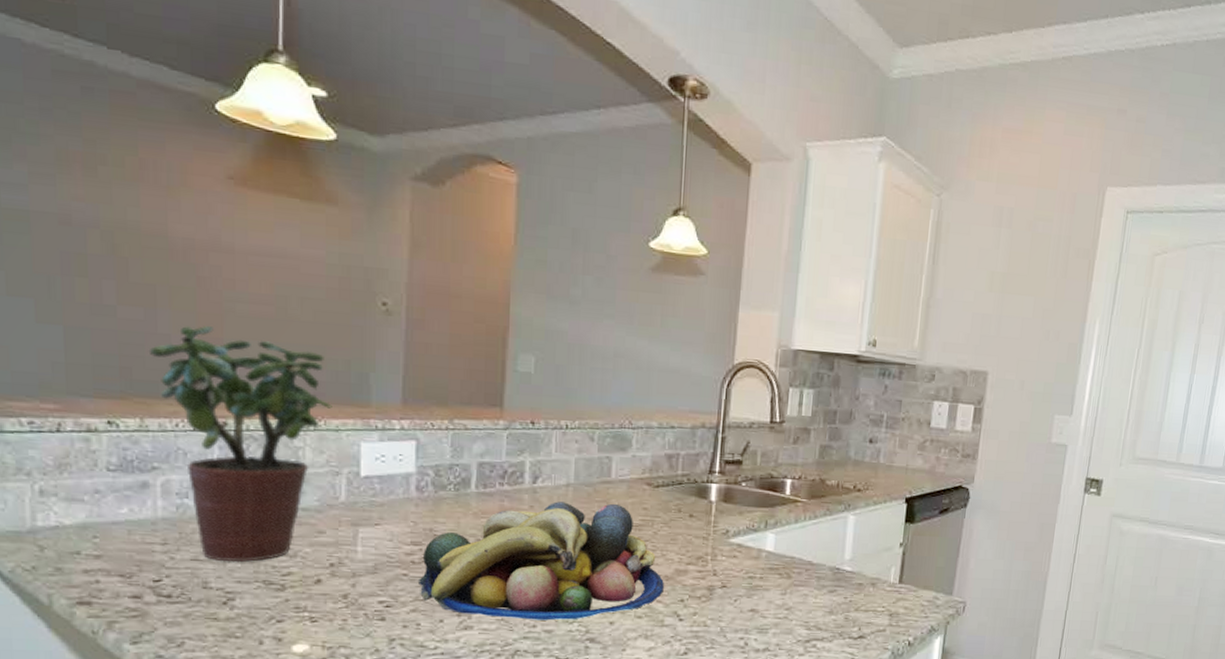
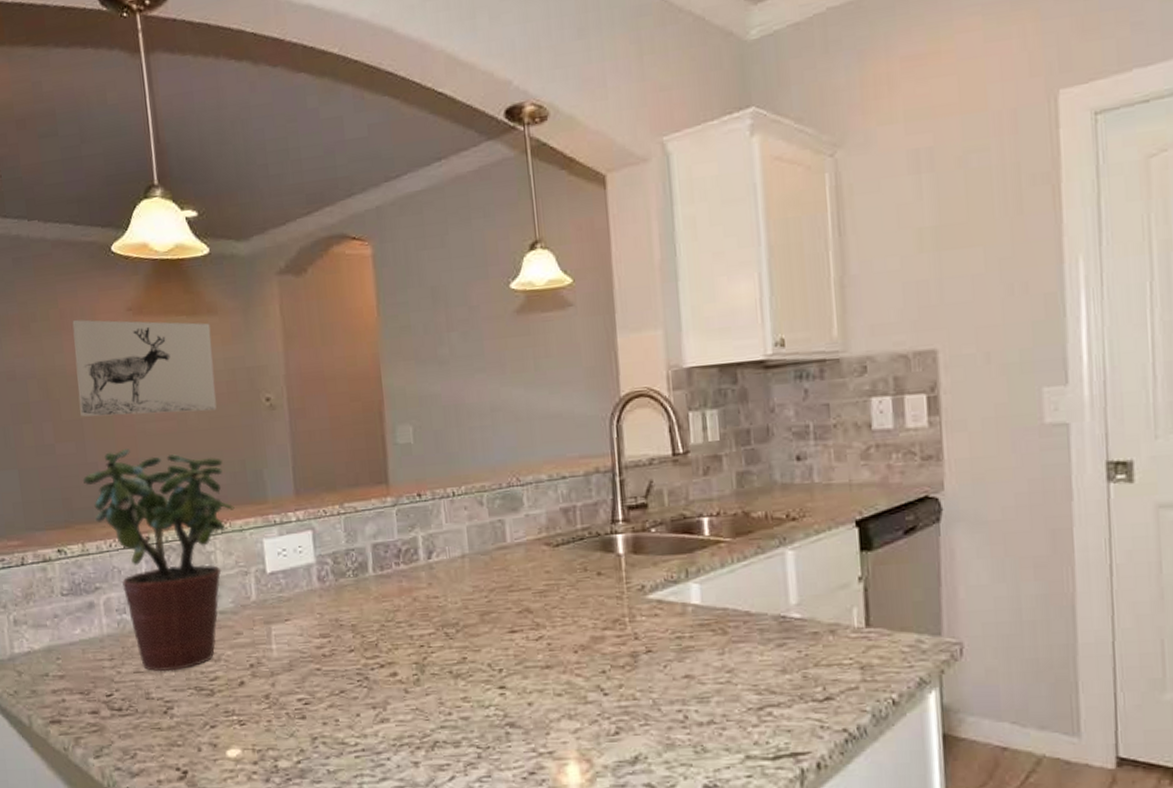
wall art: none [153,173,327,305] -> present [72,319,217,417]
fruit bowl: present [417,501,664,621] -> none [330,570,581,707]

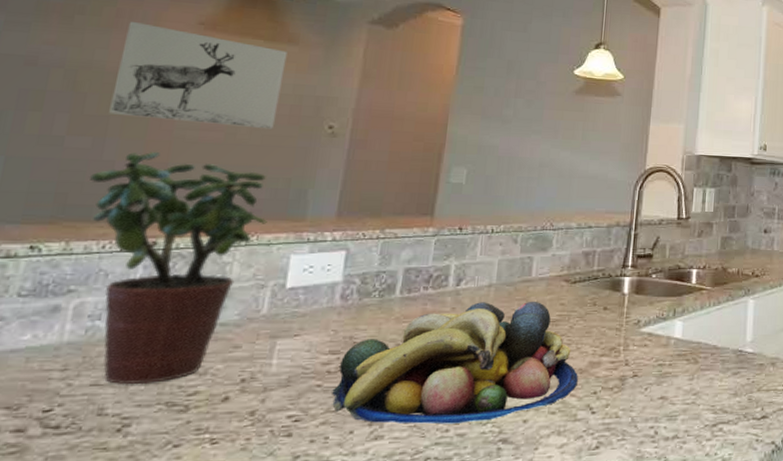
fruit bowl: none [330,570,581,707] -> present [331,301,578,424]

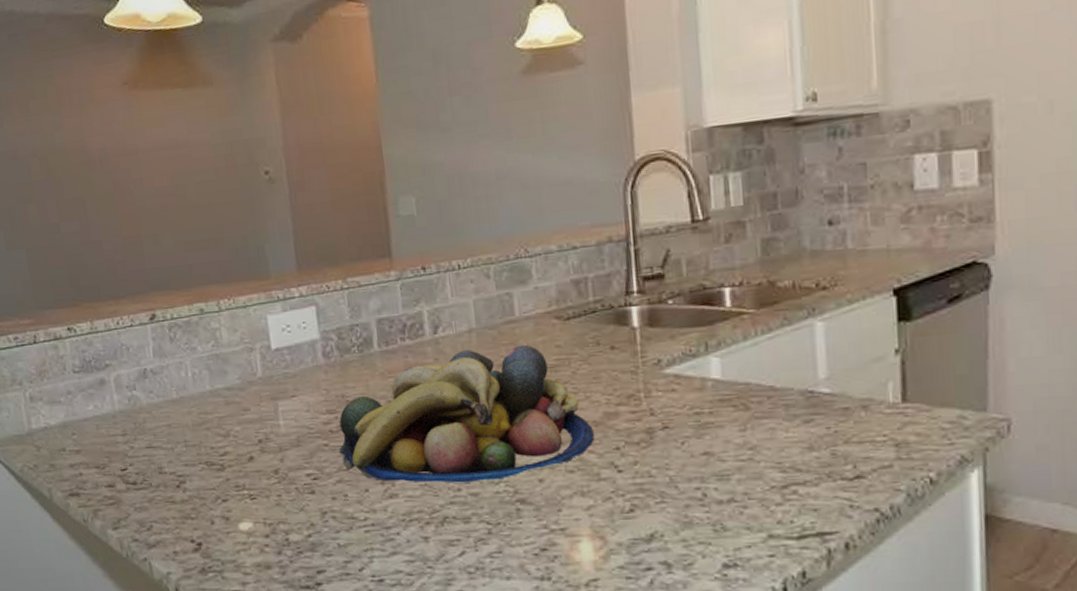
potted plant: present [89,152,267,385] -> none [87,226,238,447]
wall art: present [109,21,288,129] -> none [69,95,216,195]

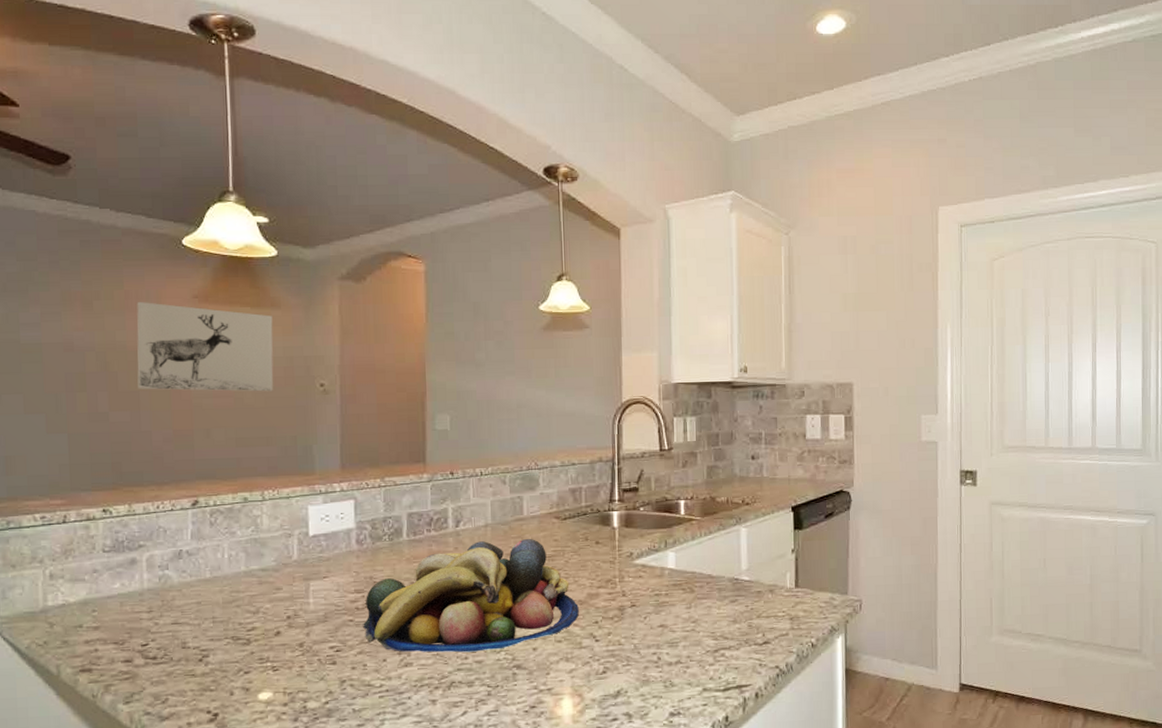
wall art: none [69,95,216,195] -> present [136,301,274,392]

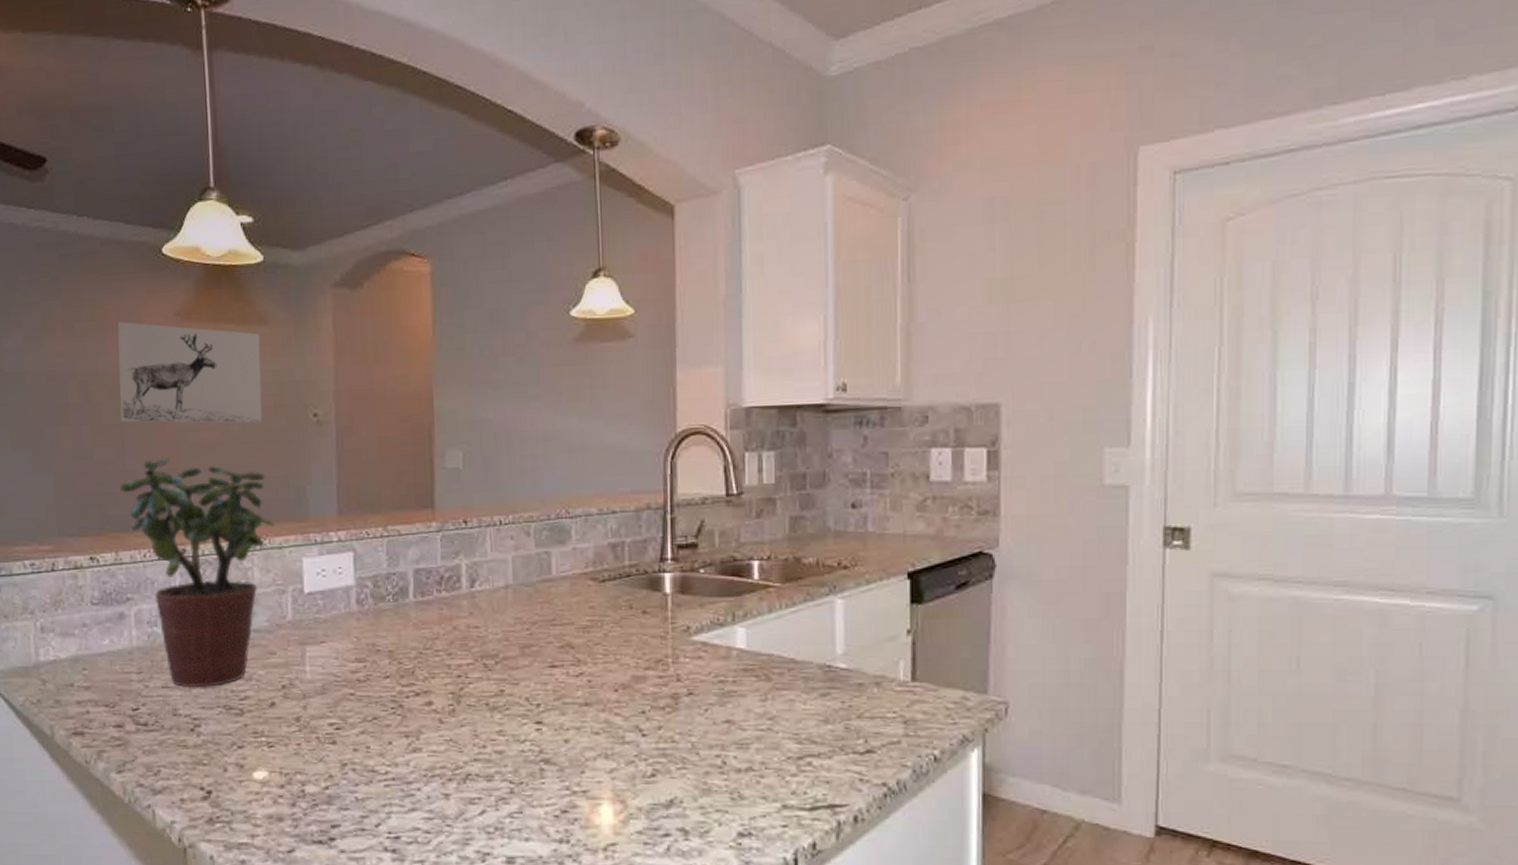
potted plant: none [134,421,283,623] -> present [119,458,275,688]
fruit bowl: present [362,538,579,653] -> none [364,604,621,740]

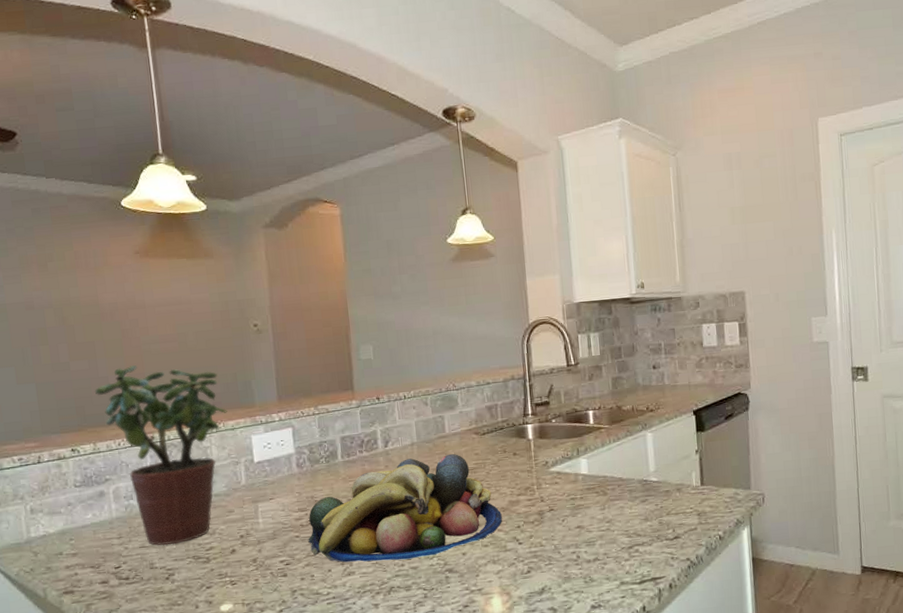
wall art: present [117,321,262,424] -> none [86,260,212,340]
fruit bowl: none [364,604,621,740] -> present [307,453,502,562]

